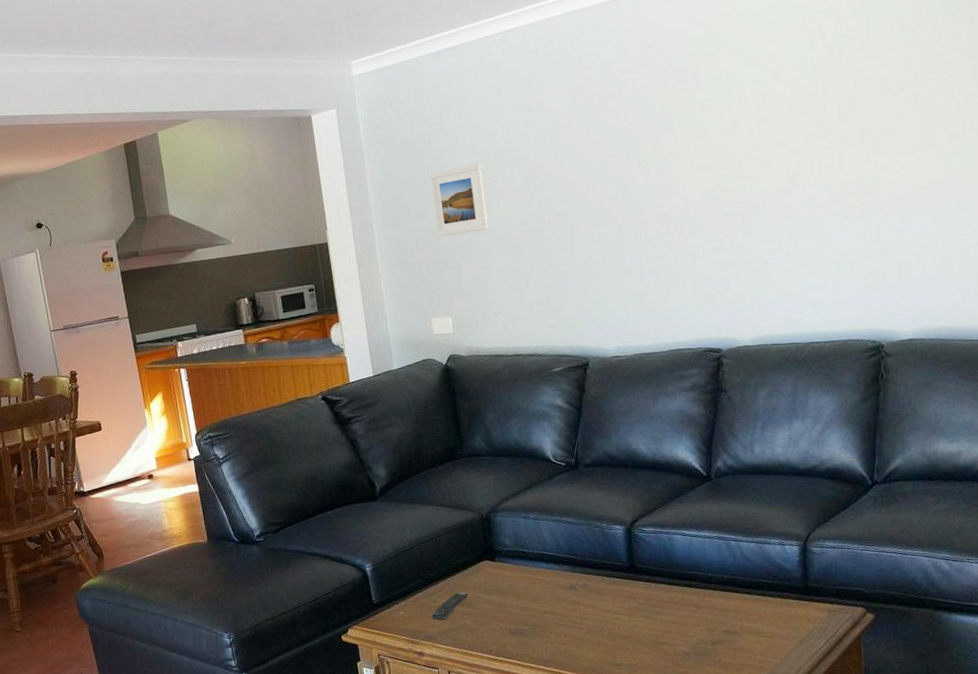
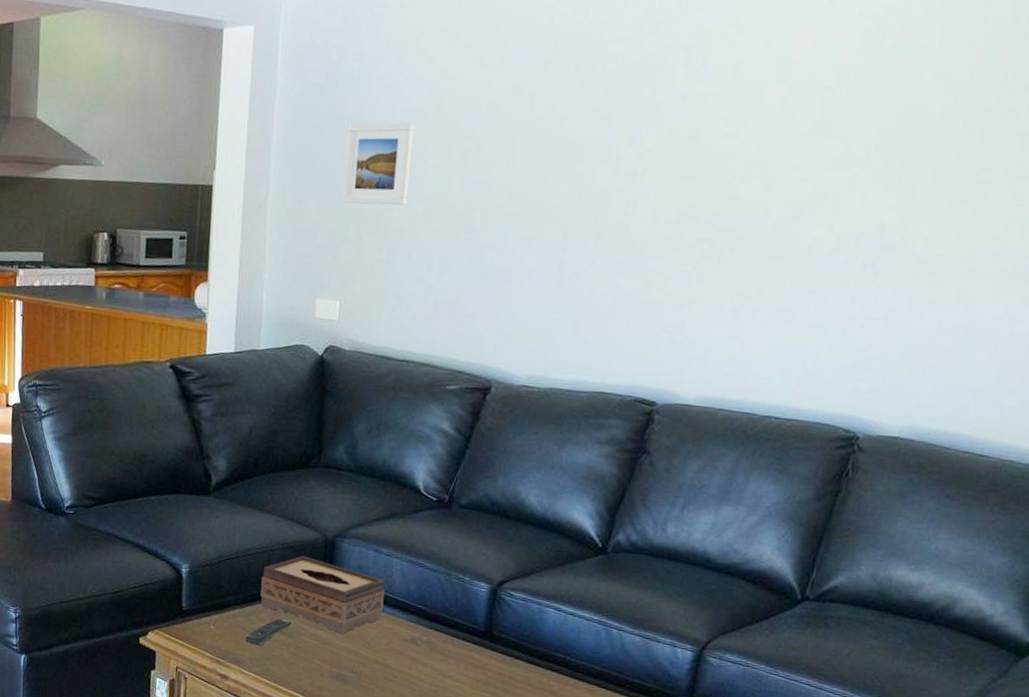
tissue box: none [434,534,541,595] -> present [260,556,385,634]

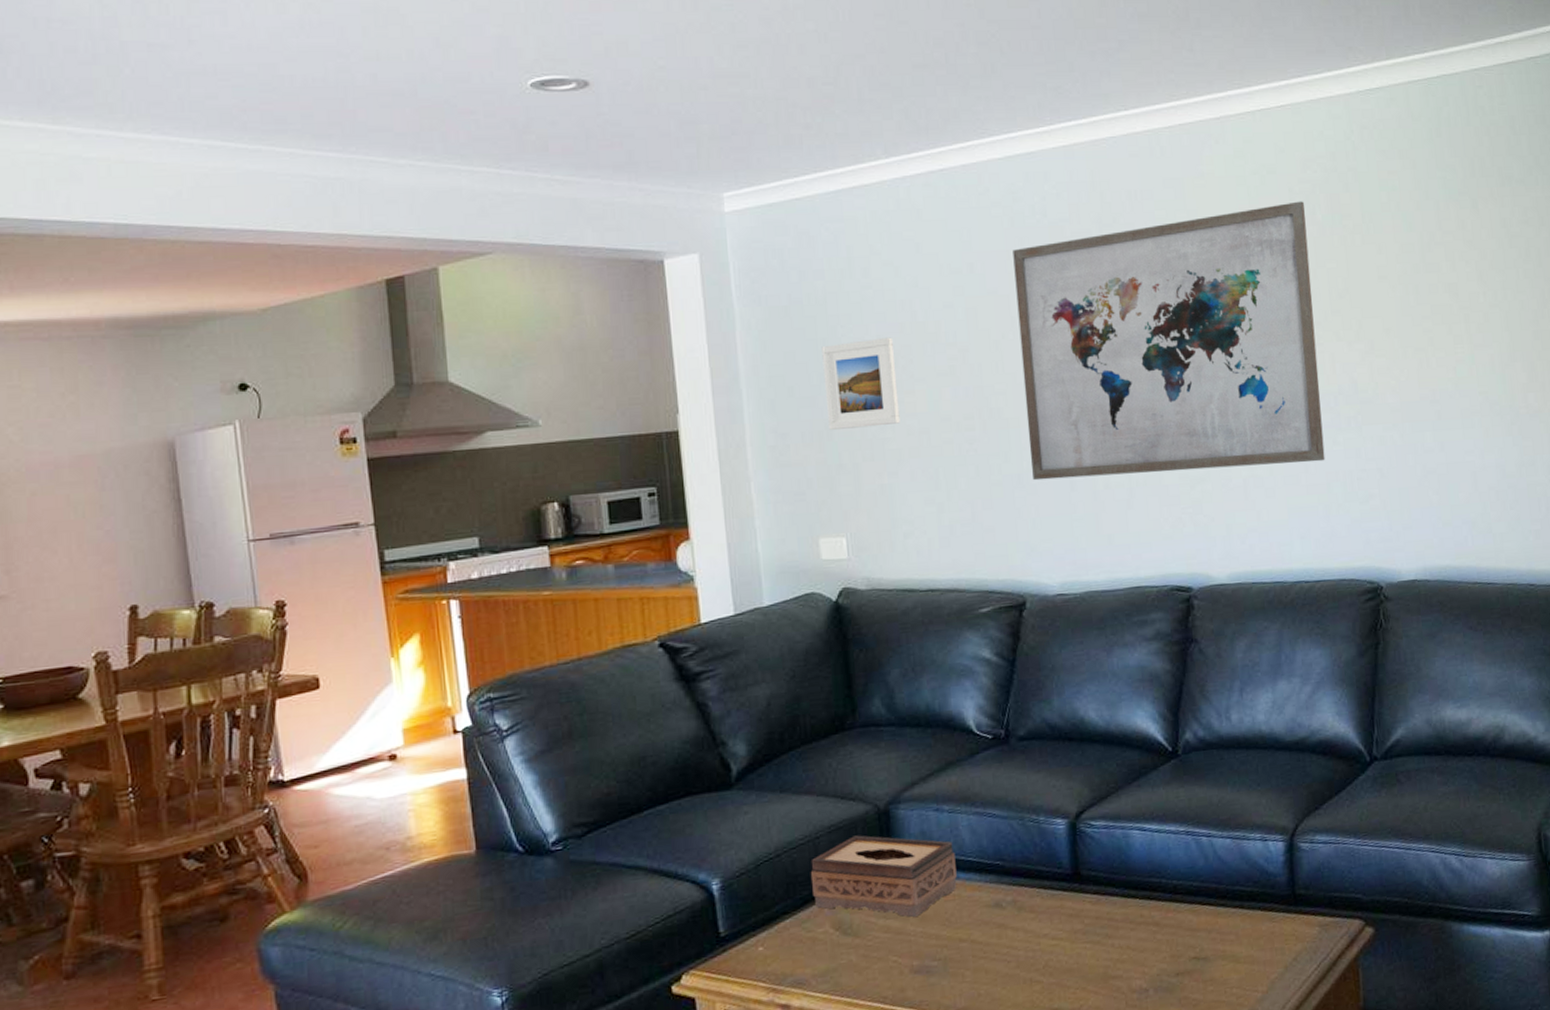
remote control: present [245,618,292,646] -> none [803,916,856,957]
wall art: none [521,26,875,303] -> present [1013,201,1325,481]

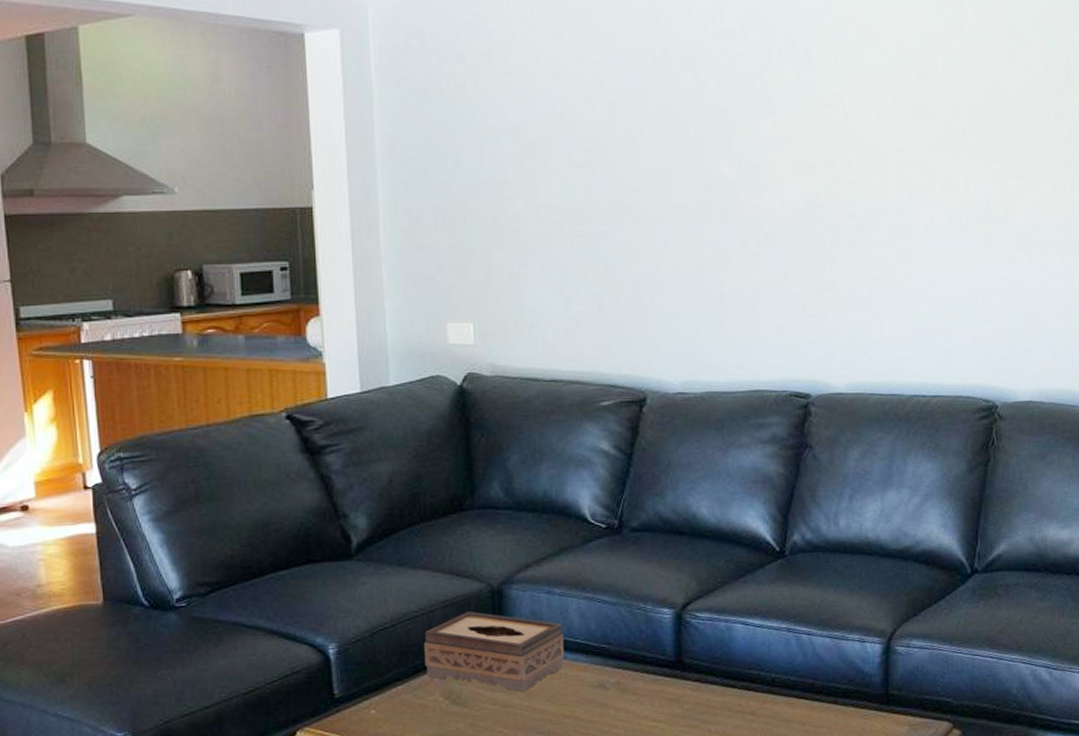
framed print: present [821,337,900,430] -> none [458,126,533,216]
wall art: present [1013,201,1325,481] -> none [655,13,953,279]

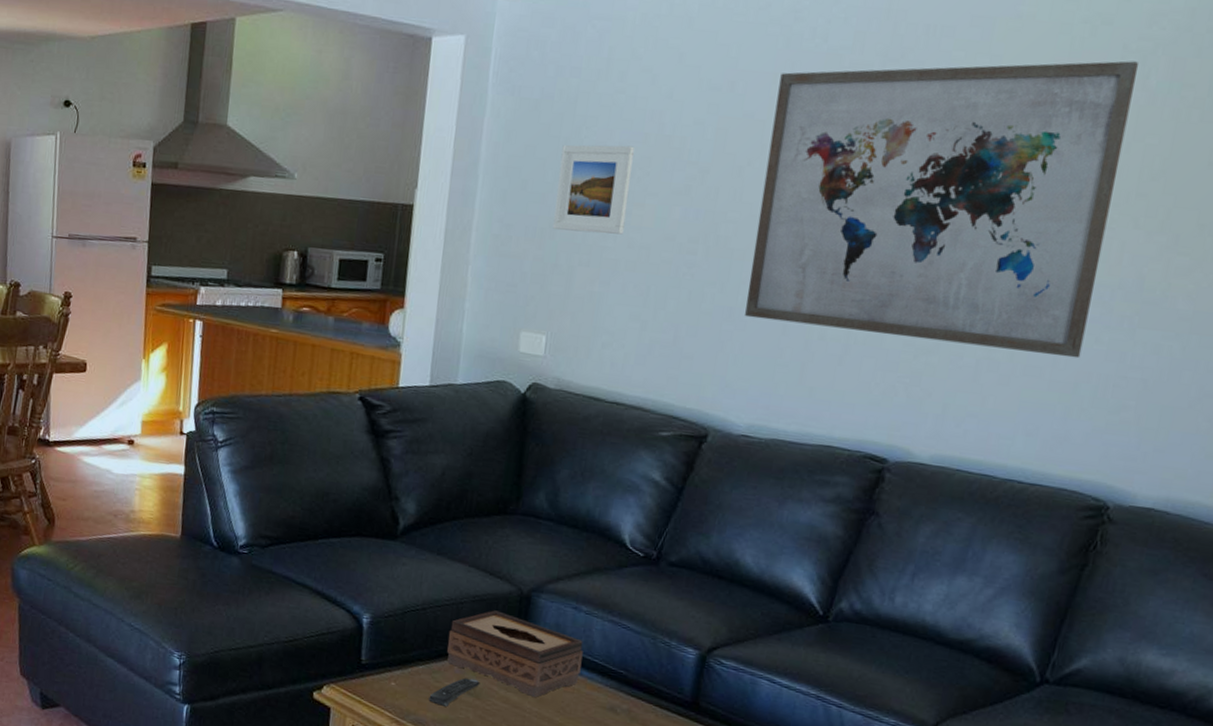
remote control: none [414,687,465,723] -> present [428,677,480,707]
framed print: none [458,126,533,216] -> present [553,144,634,235]
wall art: none [655,13,953,279] -> present [745,61,1140,359]

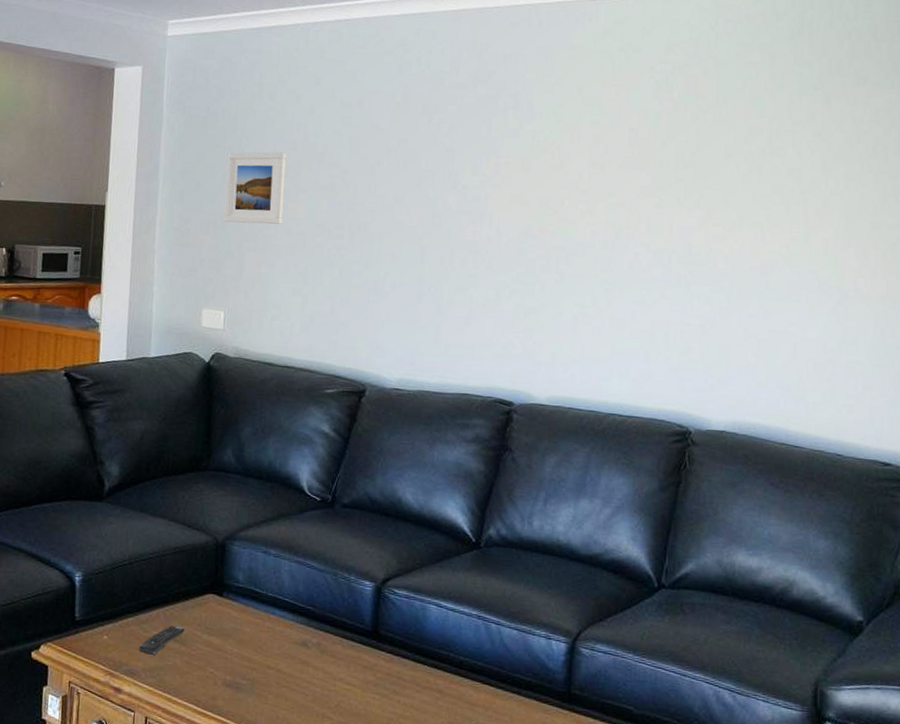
tissue box: present [447,610,583,698] -> none [153,560,275,640]
wall art: present [745,61,1140,359] -> none [386,79,664,311]

